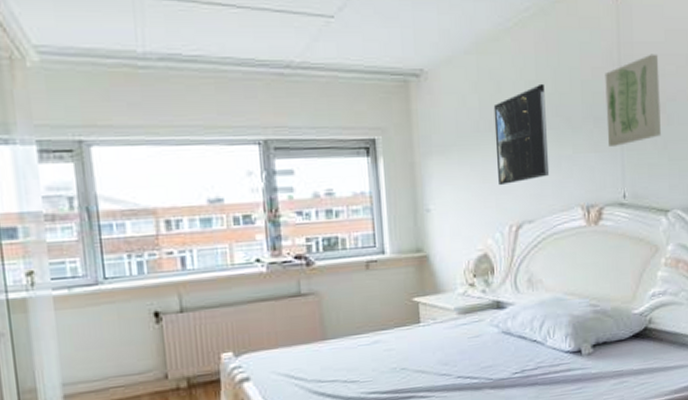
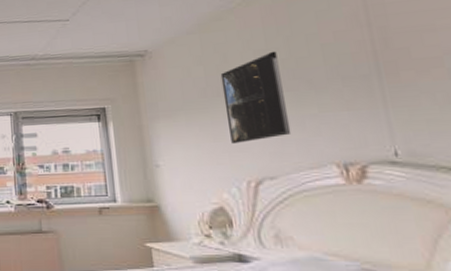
wall art: present [605,54,661,148] -> none [351,10,441,105]

